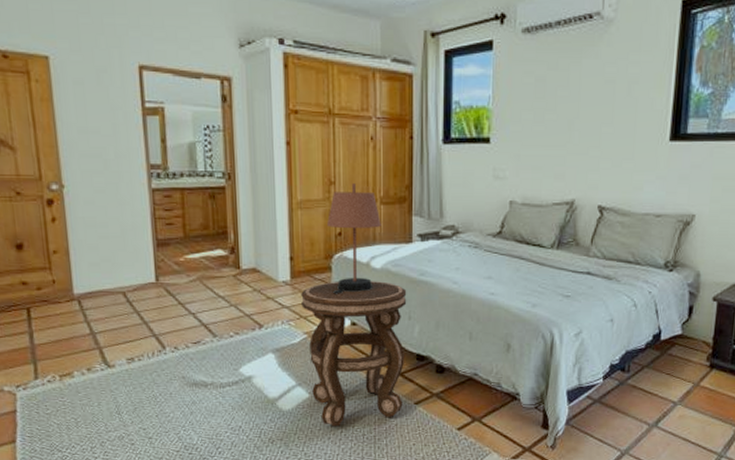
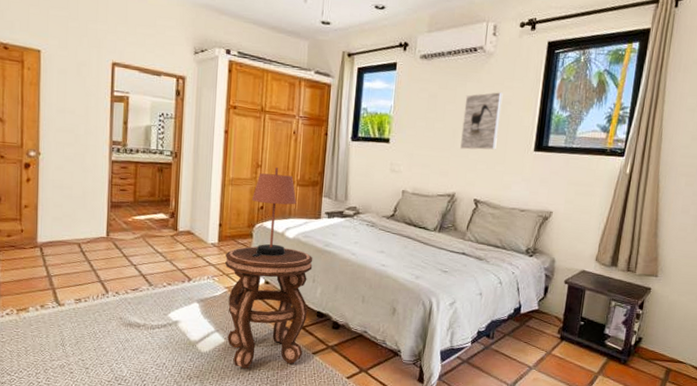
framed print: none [578,69,628,145] -> present [460,92,503,150]

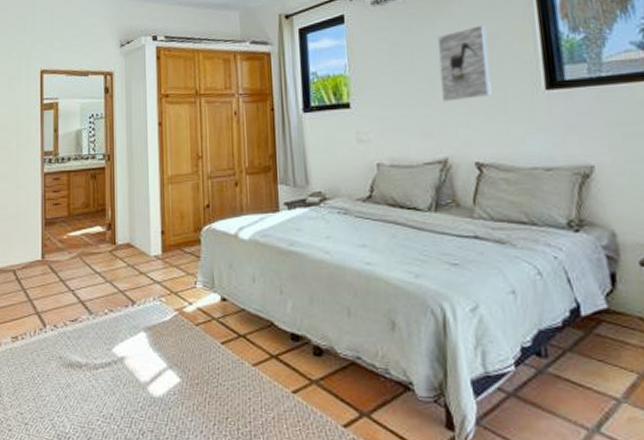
side table: present [225,246,313,369] -> none [172,253,279,418]
table lamp: present [252,167,297,257] -> none [196,156,248,268]

